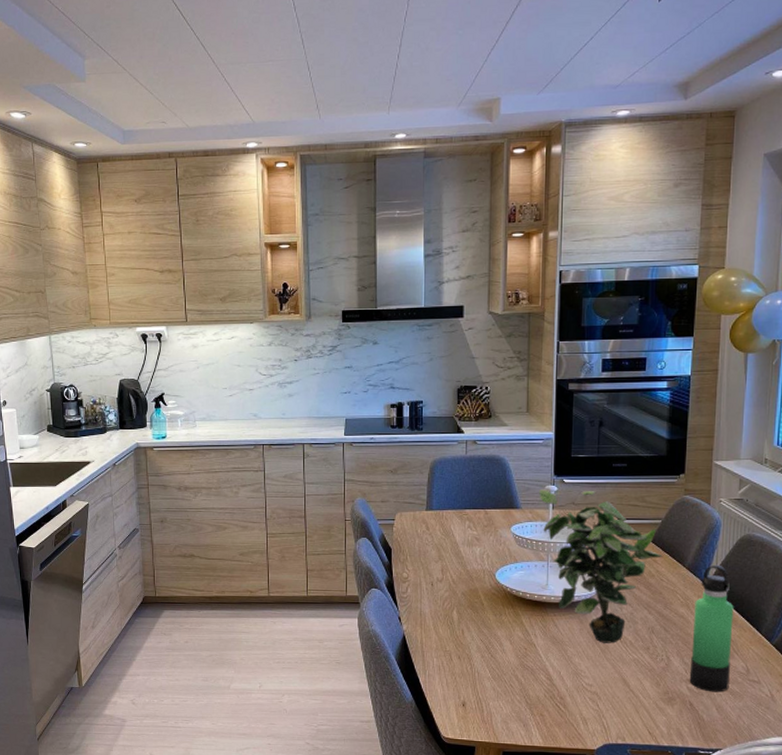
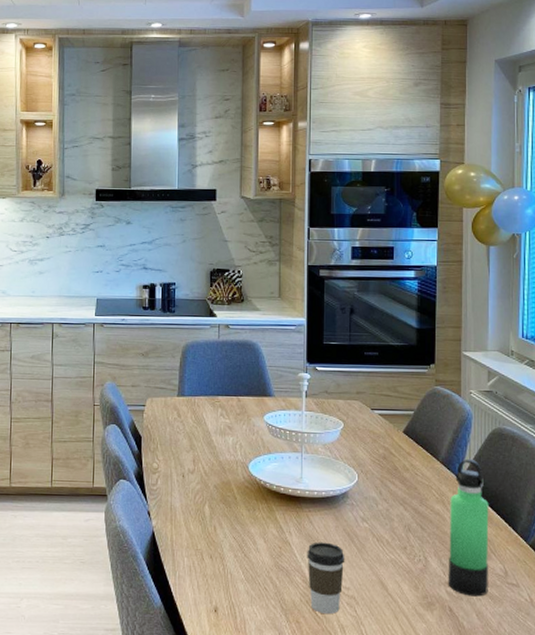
potted plant: present [539,489,664,643] -> none [292,377,418,542]
coffee cup: none [551,643,589,709] -> present [307,542,345,615]

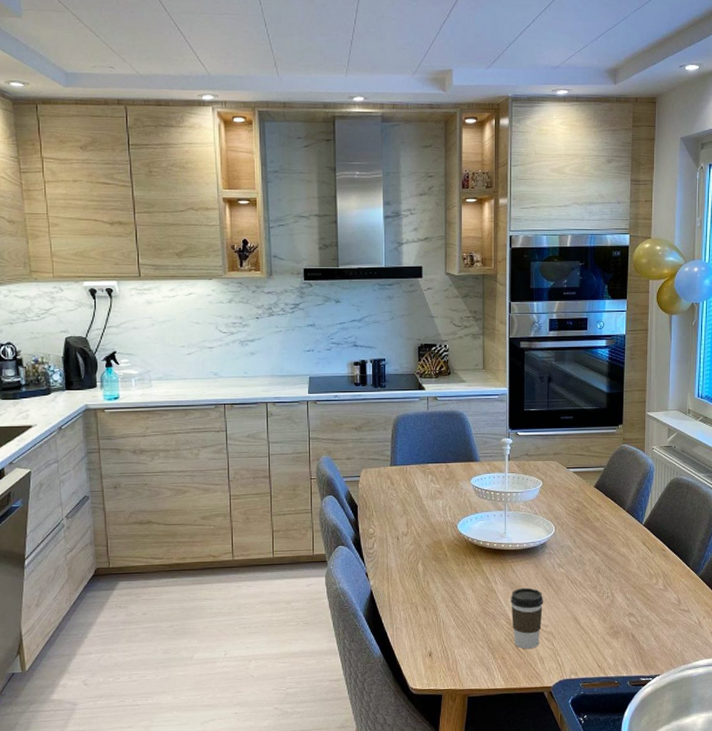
thermos bottle: present [448,458,489,597] -> none [631,506,666,623]

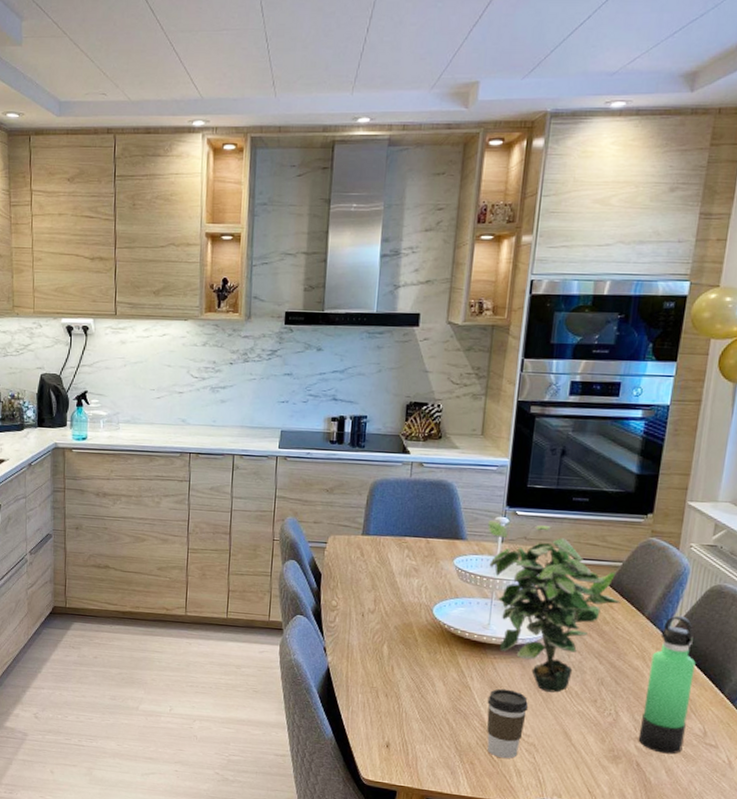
potted plant: none [496,442,607,585] -> present [487,520,622,693]
thermos bottle: none [631,506,666,623] -> present [638,615,696,754]

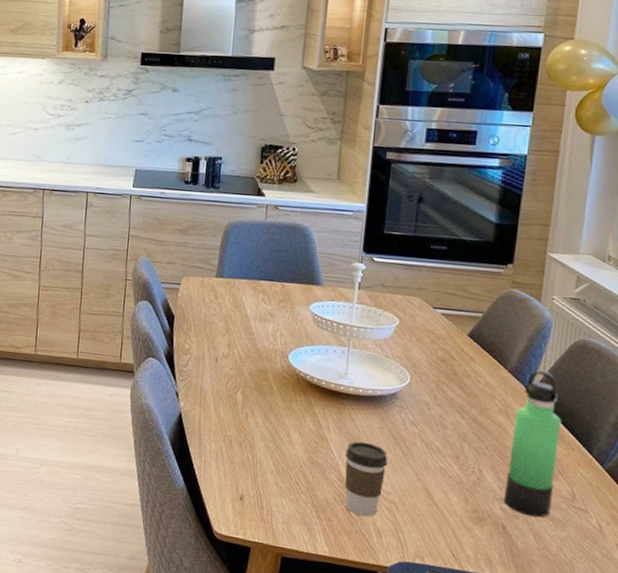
potted plant: present [487,520,622,693] -> none [344,266,483,448]

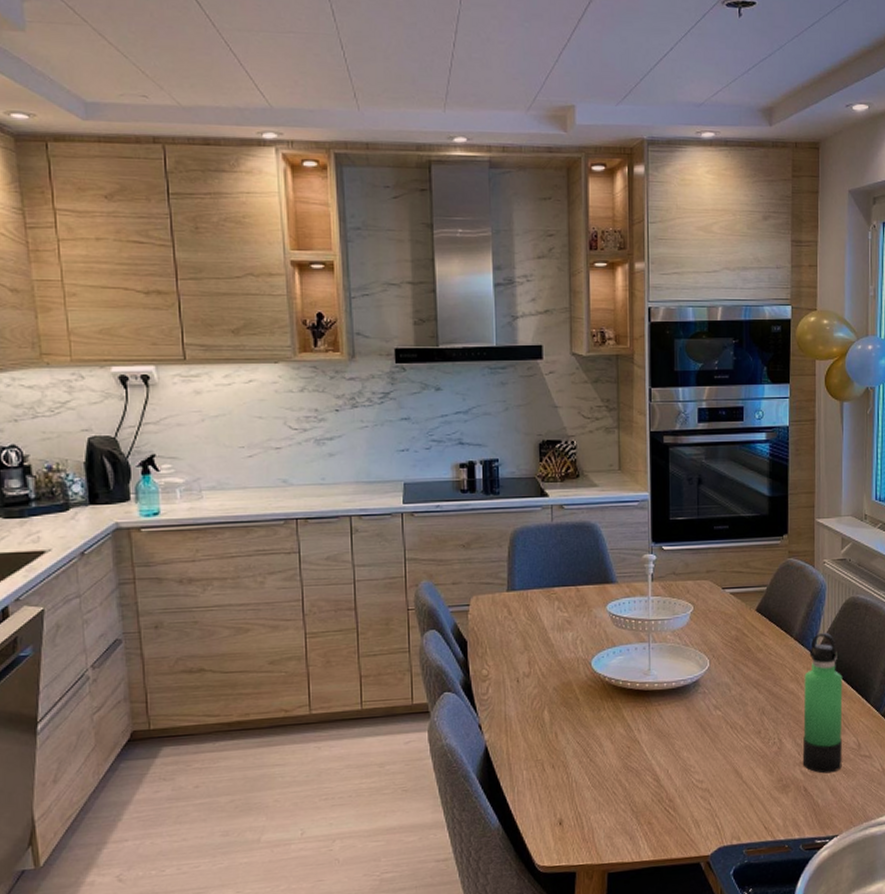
coffee cup: present [345,441,388,517] -> none [657,735,698,811]

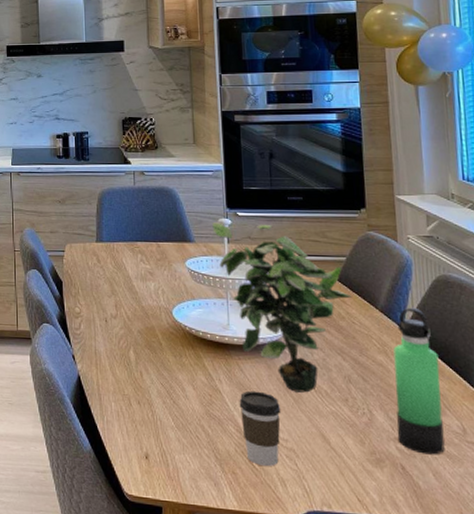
potted plant: none [636,558,771,731] -> present [212,222,353,393]
coffee cup: none [657,735,698,811] -> present [239,390,281,467]

